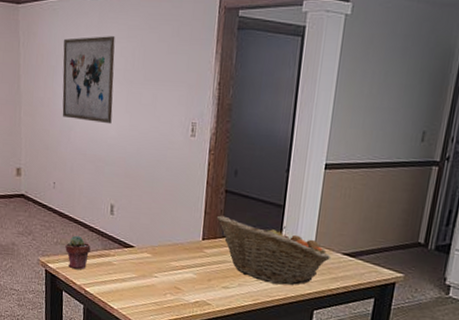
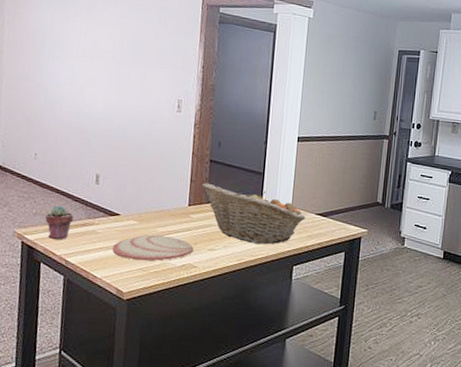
wall art: present [62,36,115,125] -> none [47,20,105,100]
plate: none [128,268,207,296] -> present [112,234,194,261]

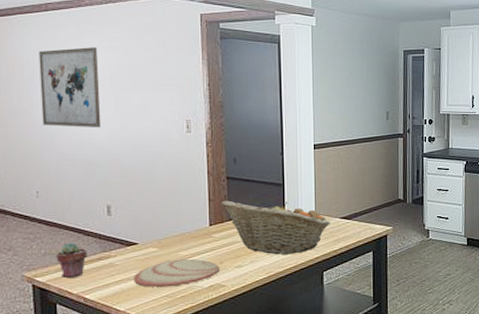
wall art: none [47,20,105,100] -> present [39,47,101,128]

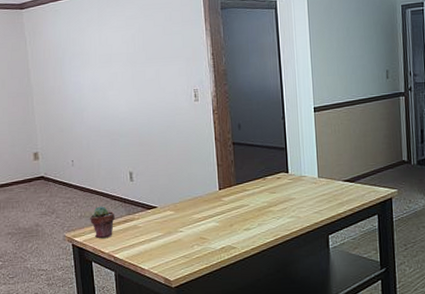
wall art: present [39,47,101,128] -> none [68,27,121,101]
plate: present [134,258,220,287] -> none [155,221,230,248]
fruit basket: present [221,200,330,255] -> none [228,165,334,218]

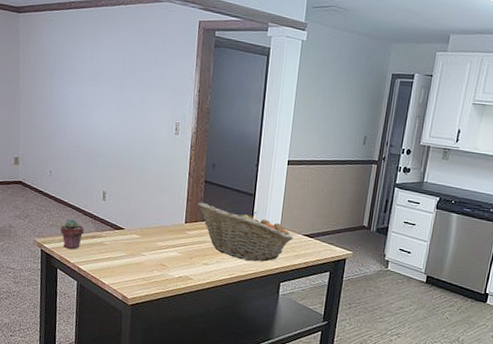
fruit basket: none [228,165,334,218] -> present [197,202,293,262]

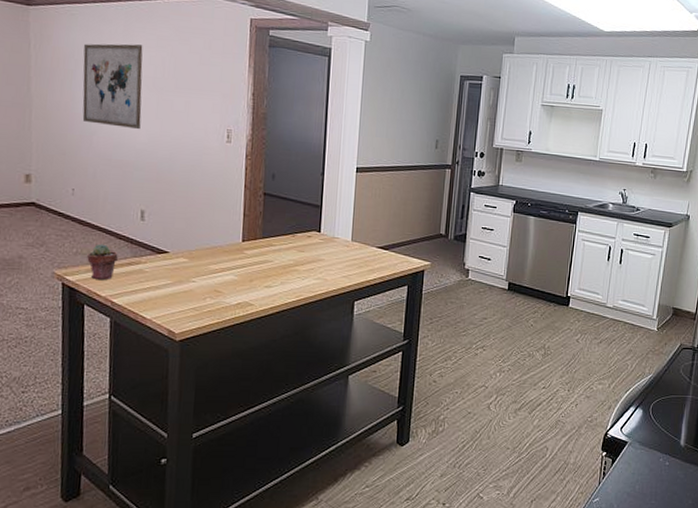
wall art: none [58,45,108,122] -> present [82,43,143,130]
fruit basket: present [197,202,293,262] -> none [255,217,366,280]

